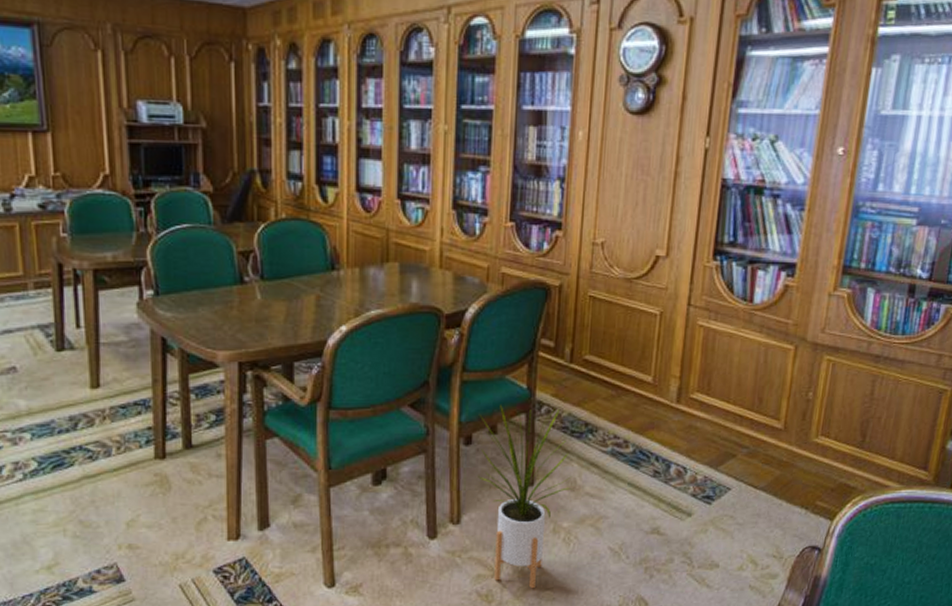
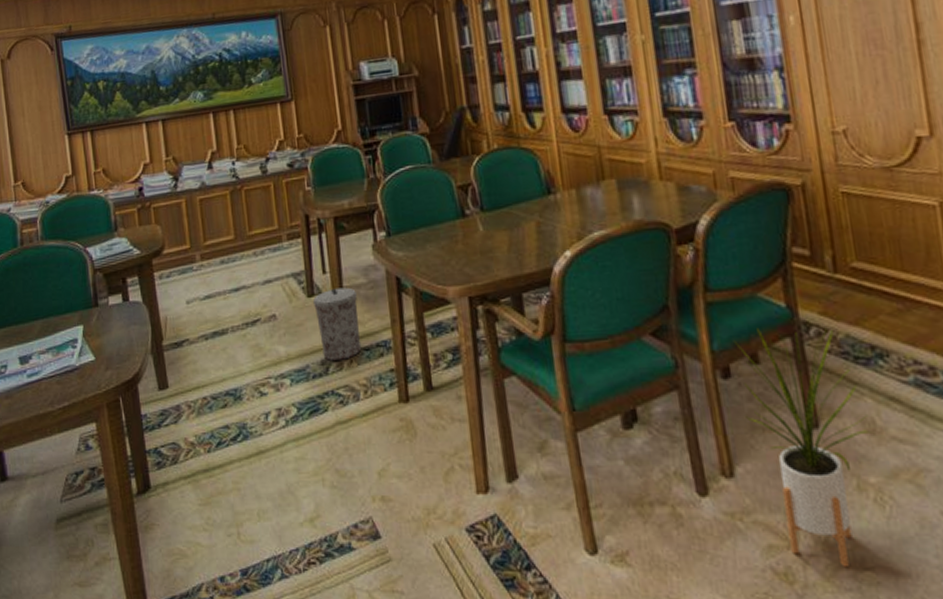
trash can: none [63,344,117,416] -> present [313,287,362,361]

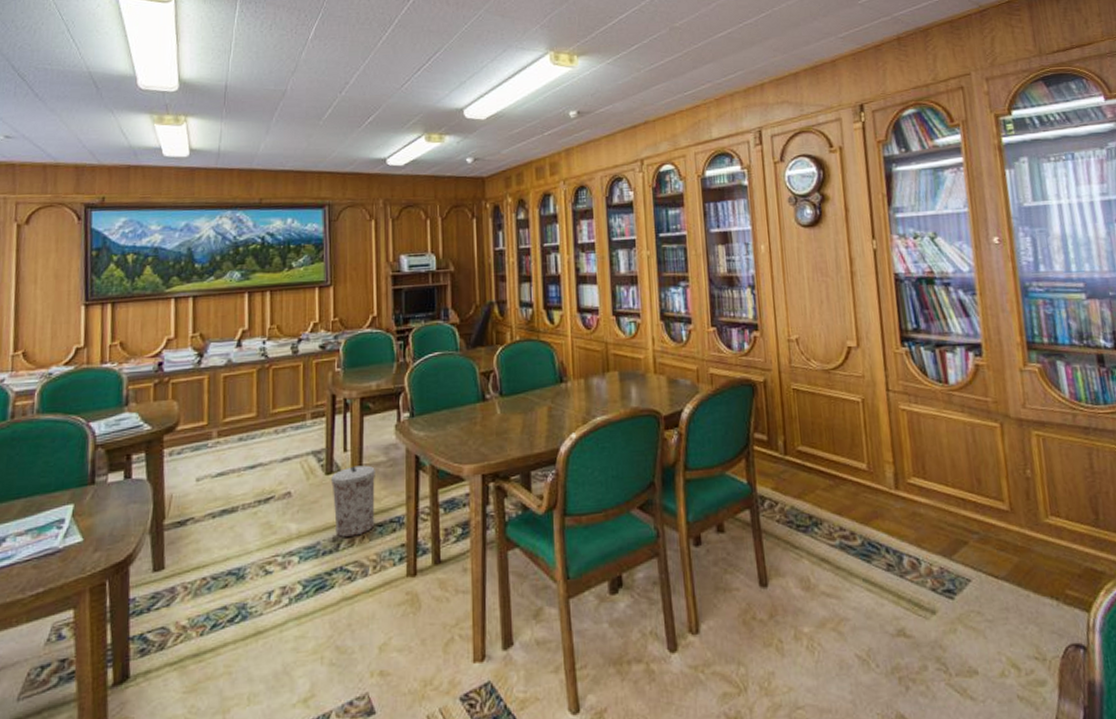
house plant: present [733,327,876,568] -> none [705,501,810,709]

